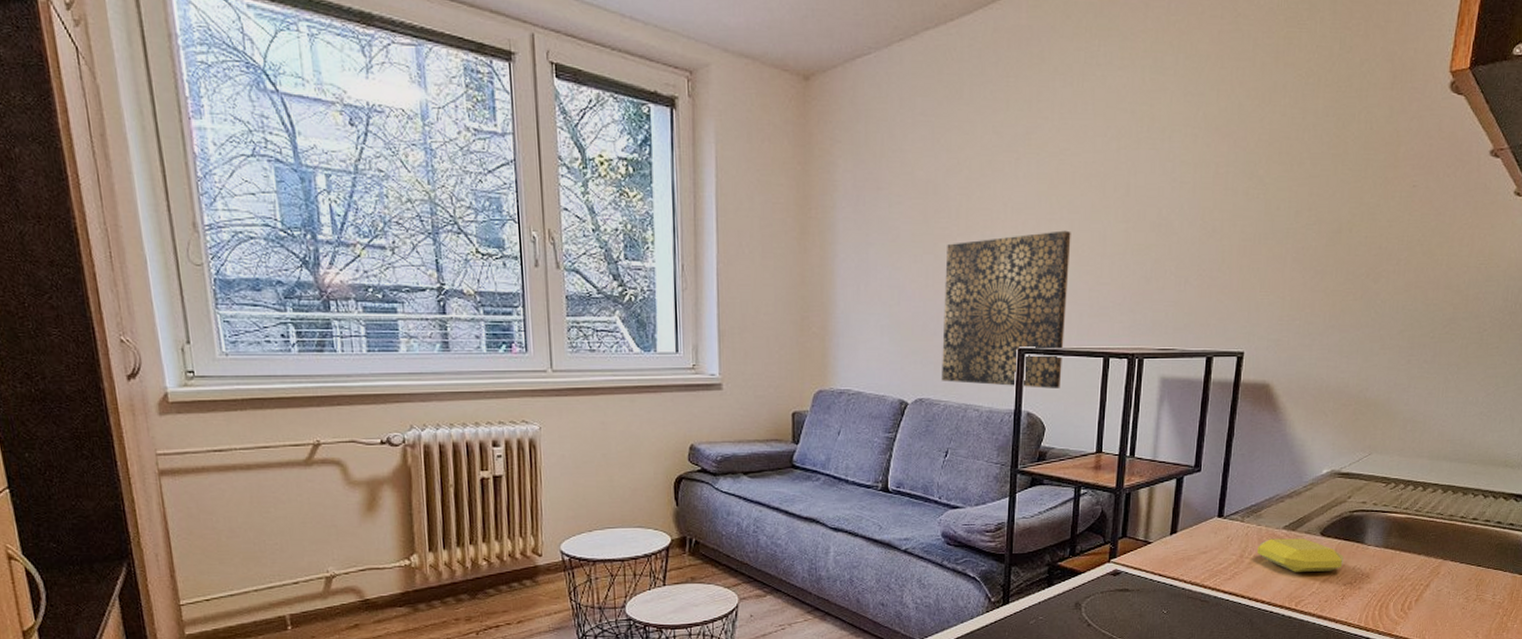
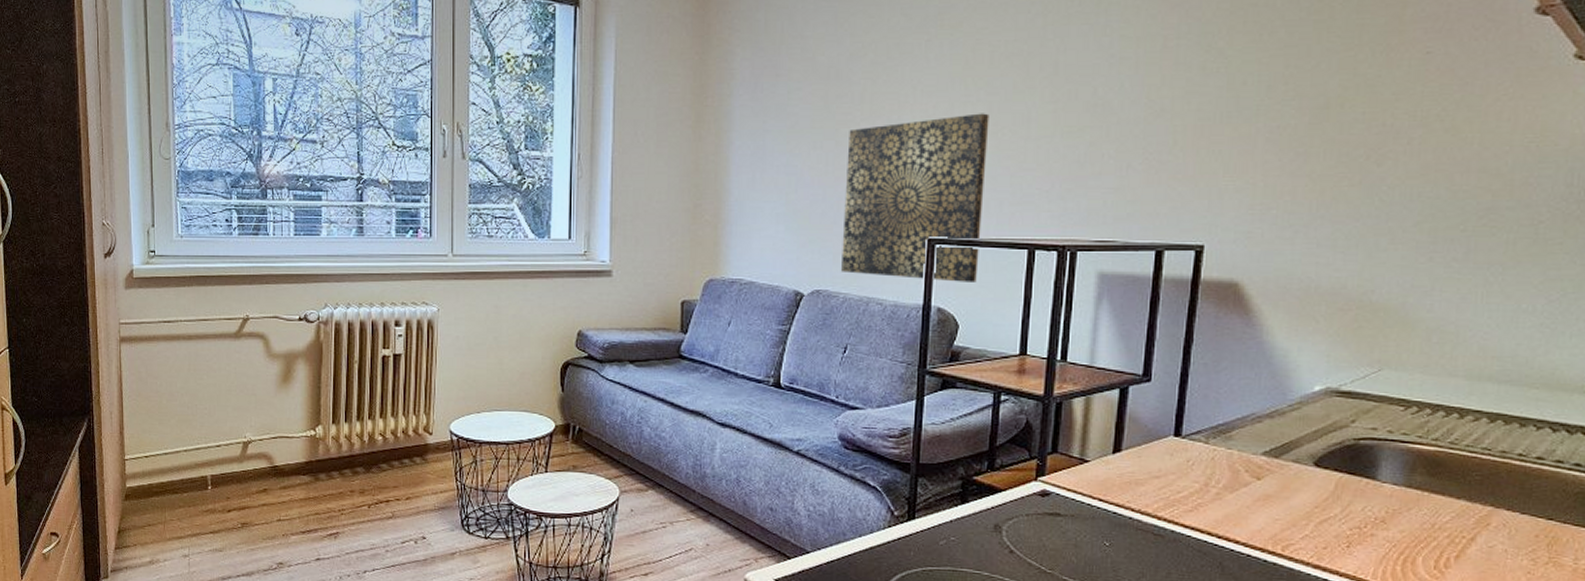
soap bar: present [1257,538,1344,572] -> none [1228,466,1348,511]

